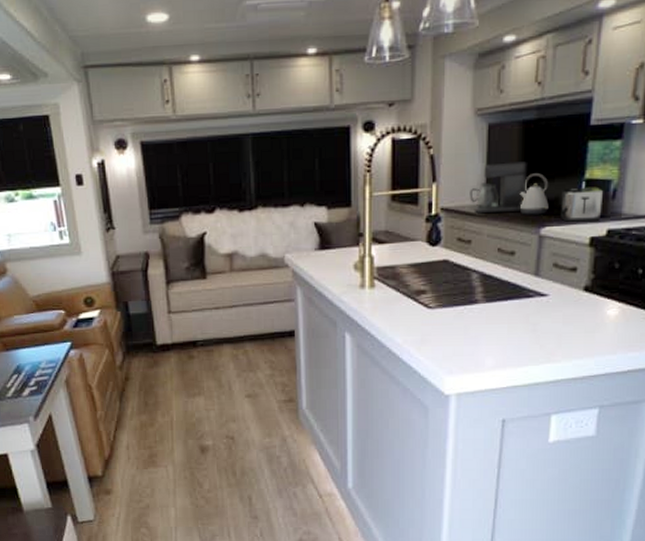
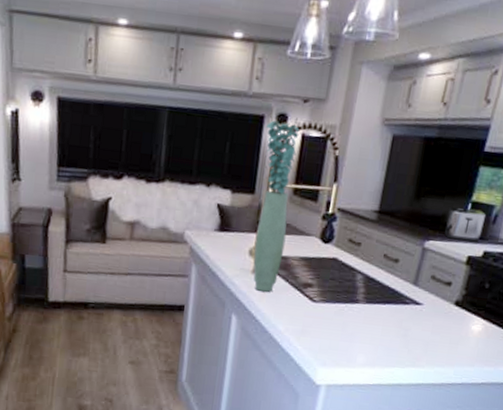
vase: none [354,123,390,305] -> present [253,113,300,292]
coffee maker: present [470,160,529,214] -> none [365,172,424,222]
kettle: present [519,173,549,215] -> none [409,188,439,229]

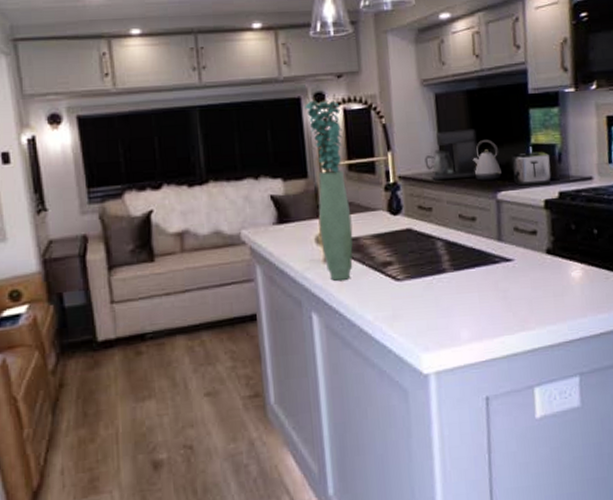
coffee maker: none [365,172,424,222] -> present [424,127,479,181]
kettle: none [409,188,439,229] -> present [472,140,502,181]

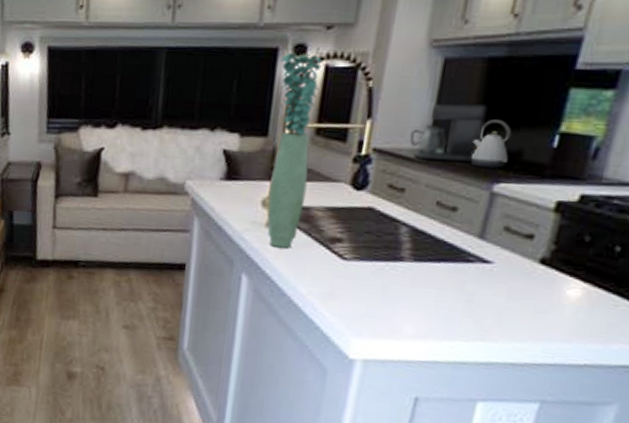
toaster: present [511,151,552,187] -> none [521,140,583,183]

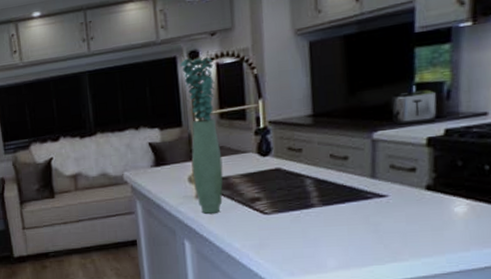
coffee maker: present [410,103,489,162] -> none [296,71,355,124]
kettle: present [470,120,512,169] -> none [347,81,379,122]
toaster: none [521,140,583,183] -> present [391,89,437,126]

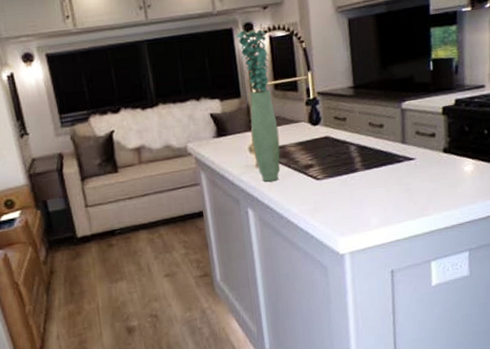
toaster: present [391,89,437,126] -> none [414,65,449,97]

